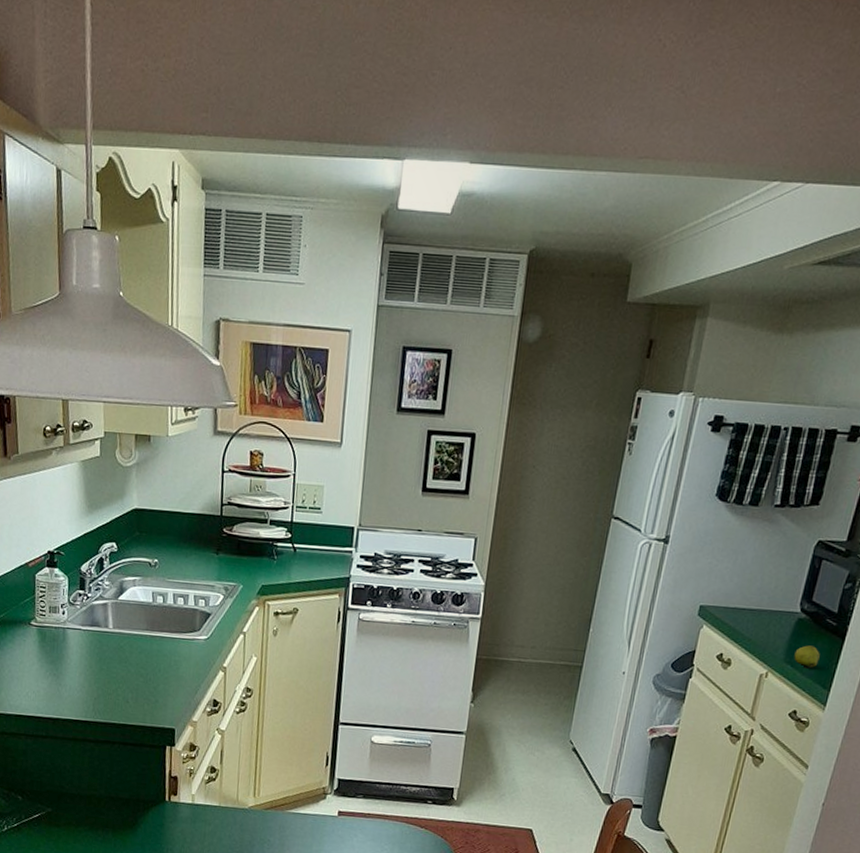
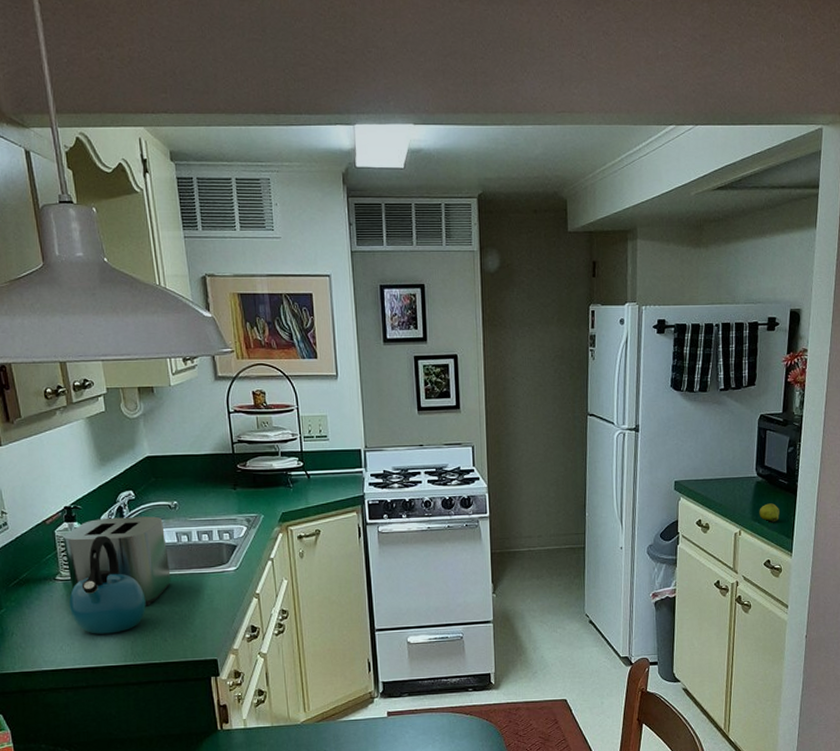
kettle: none [40,585,114,687] -> present [69,535,146,634]
toaster: none [42,567,142,663] -> present [62,516,171,605]

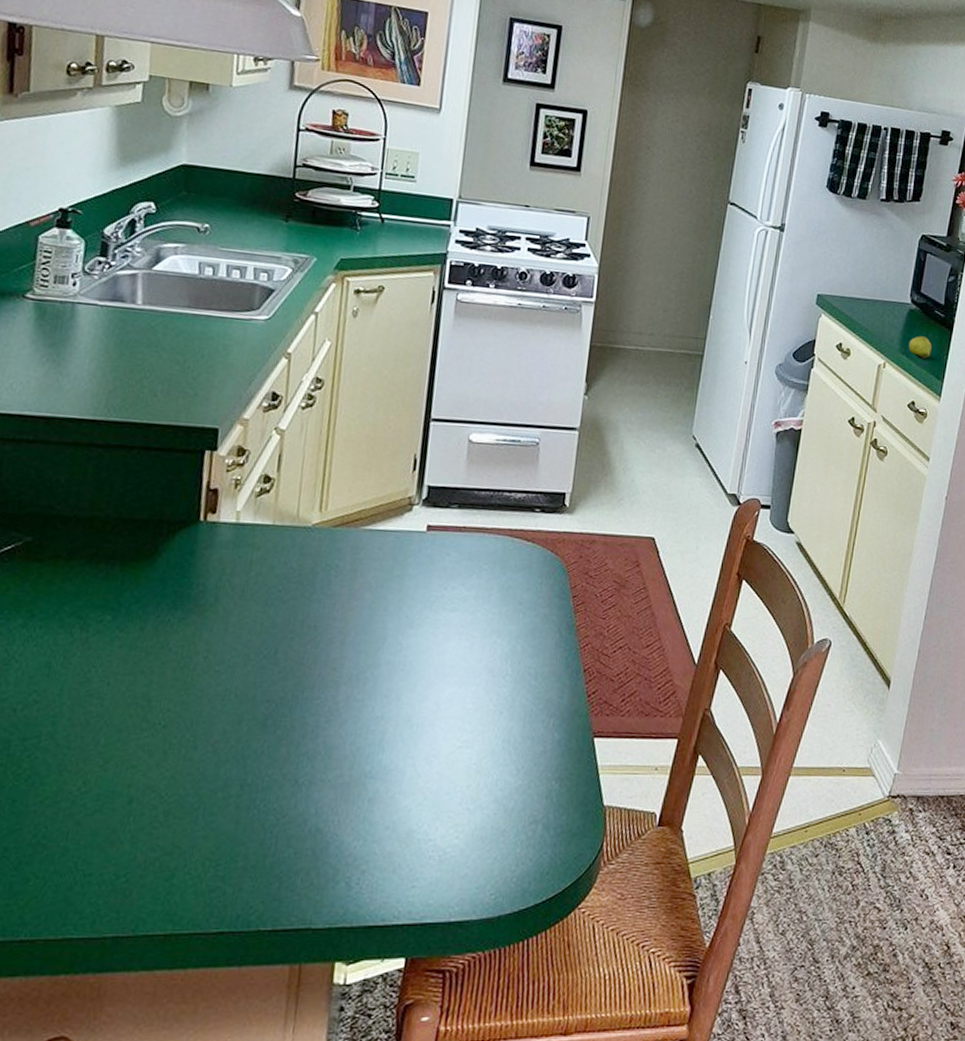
toaster: present [62,516,171,605] -> none [43,230,186,347]
kettle: present [69,535,146,634] -> none [34,250,142,377]

